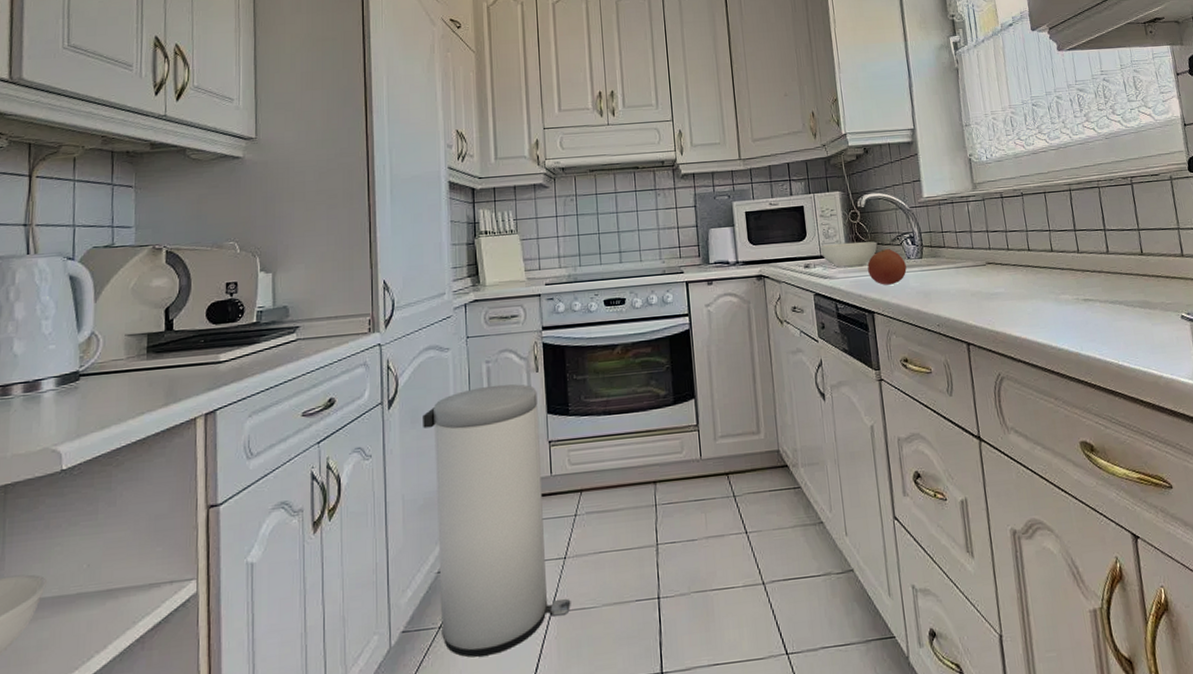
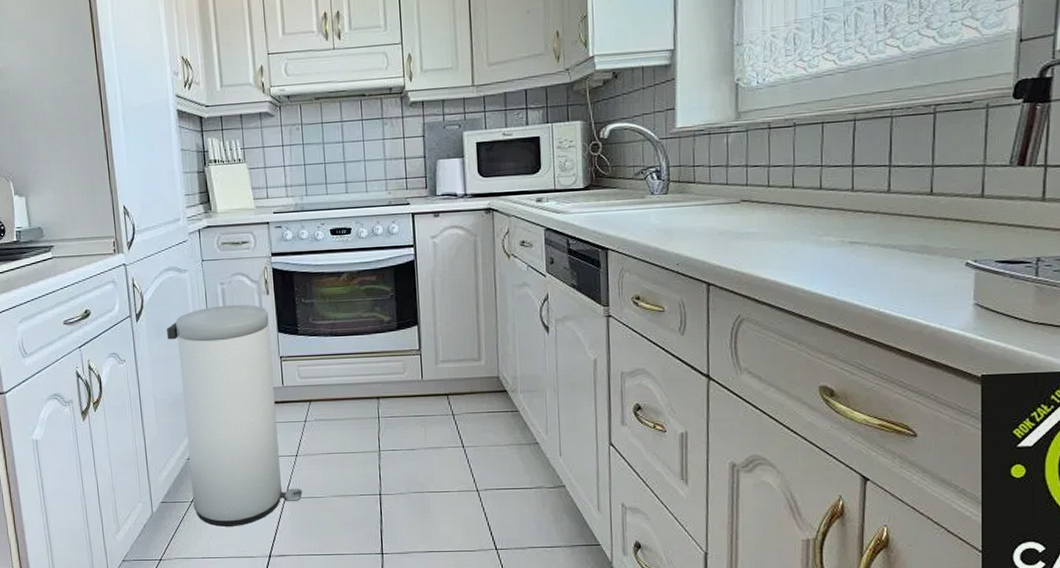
bowl: present [819,241,877,268] -> none [554,175,618,202]
fruit: present [867,249,907,285] -> none [605,183,648,222]

